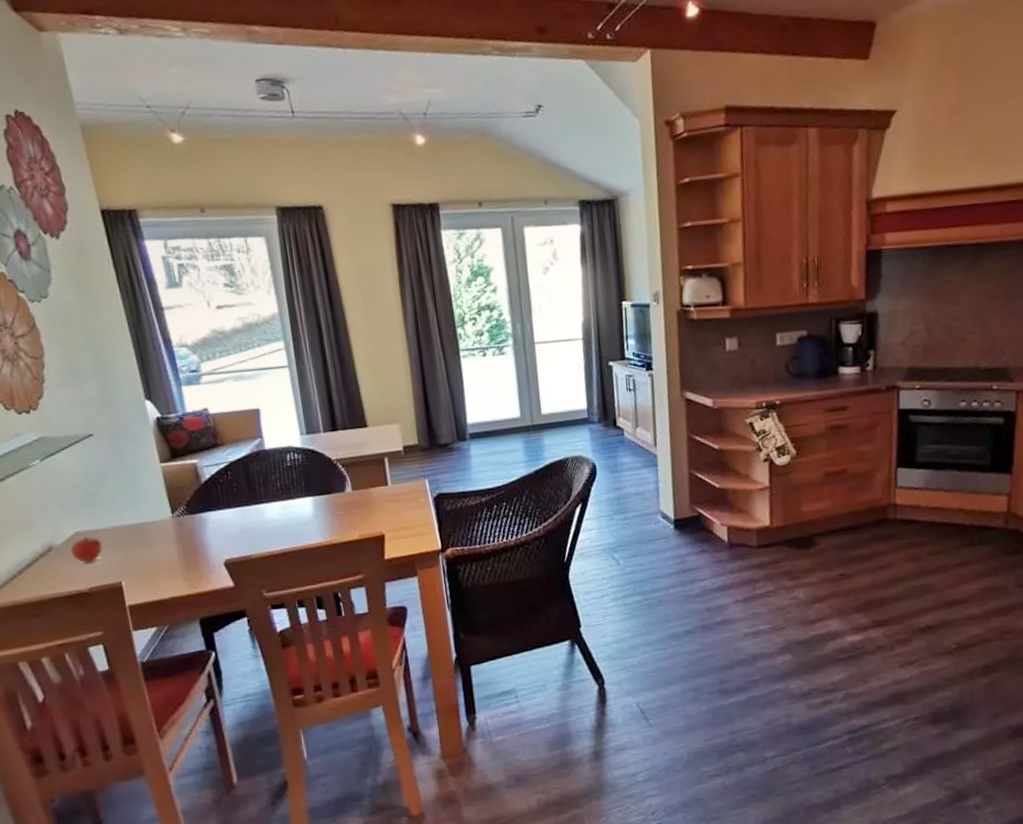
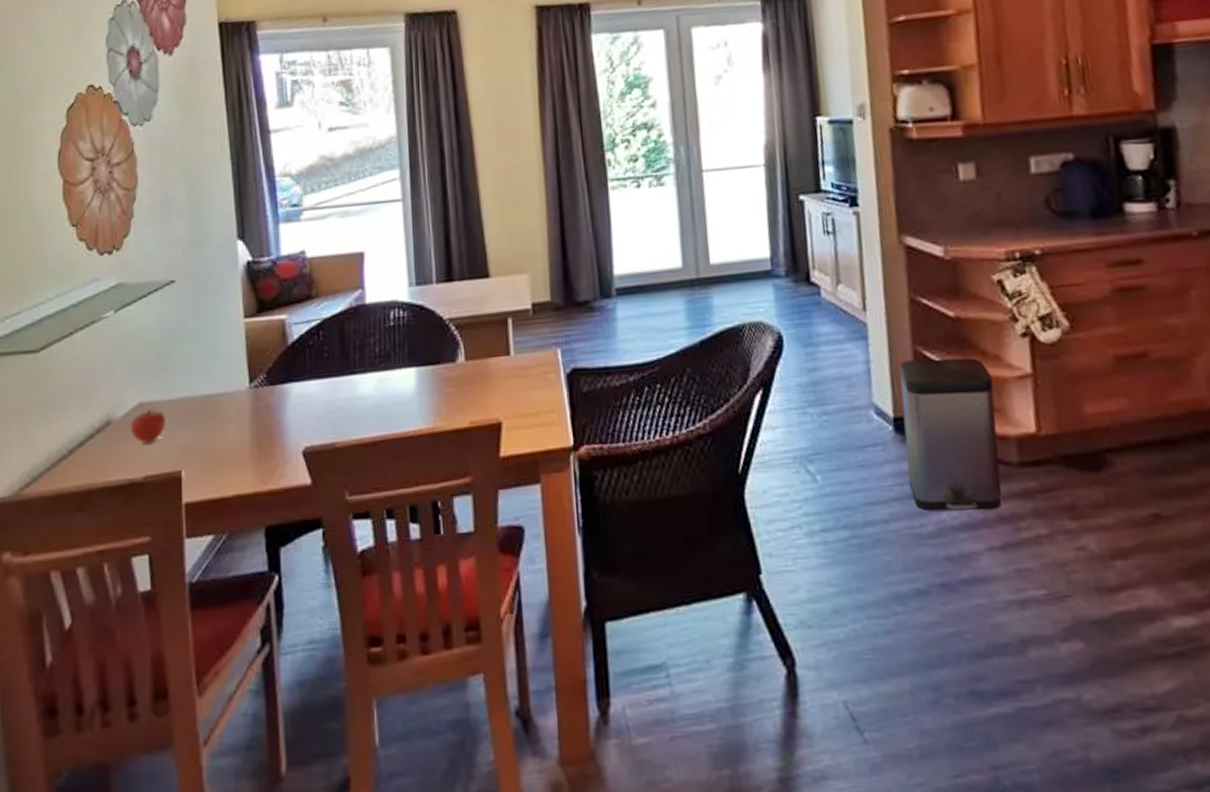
pedal bin: none [679,477,745,580] -> present [899,358,1002,512]

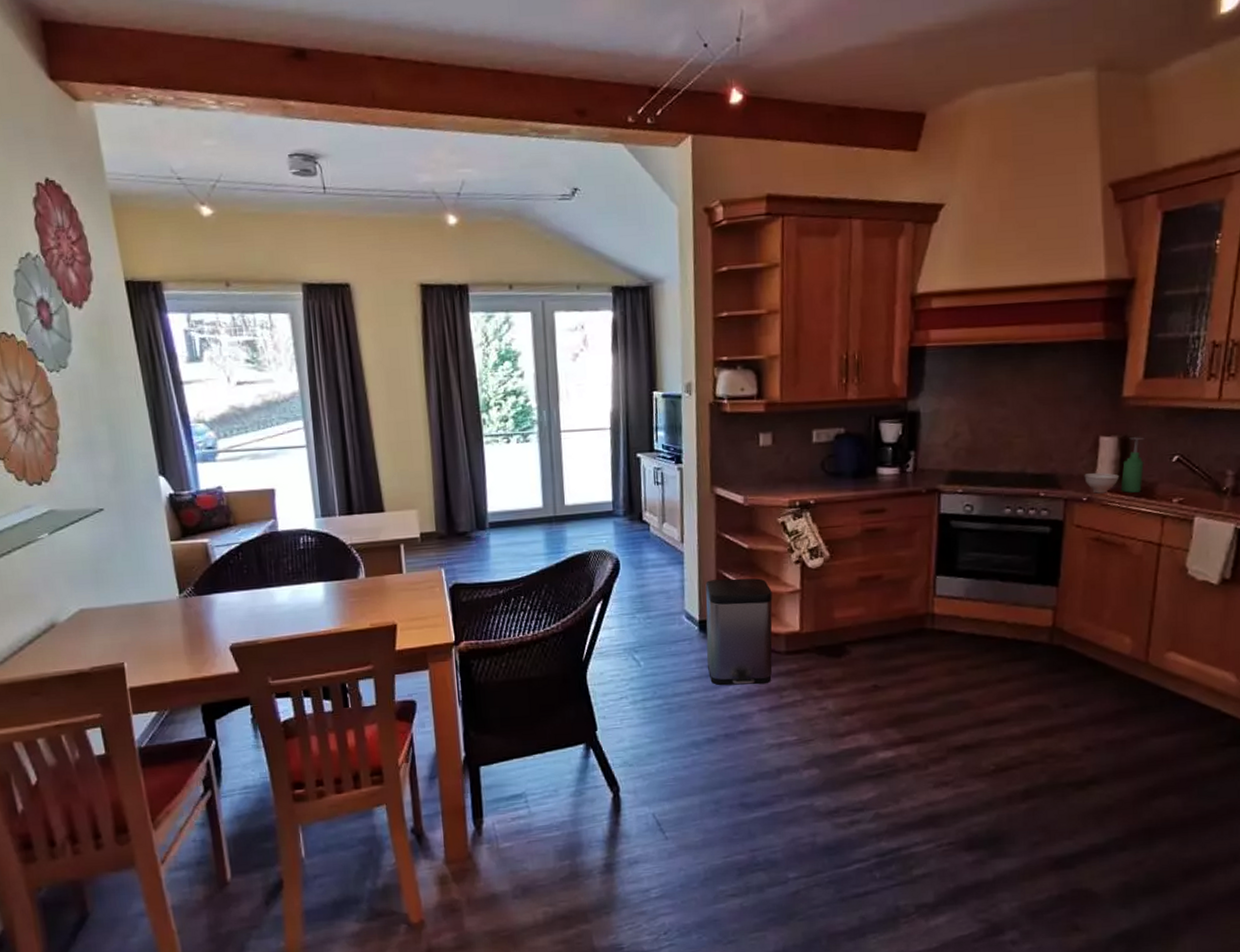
fruit: present [130,409,166,443] -> none [73,614,106,641]

